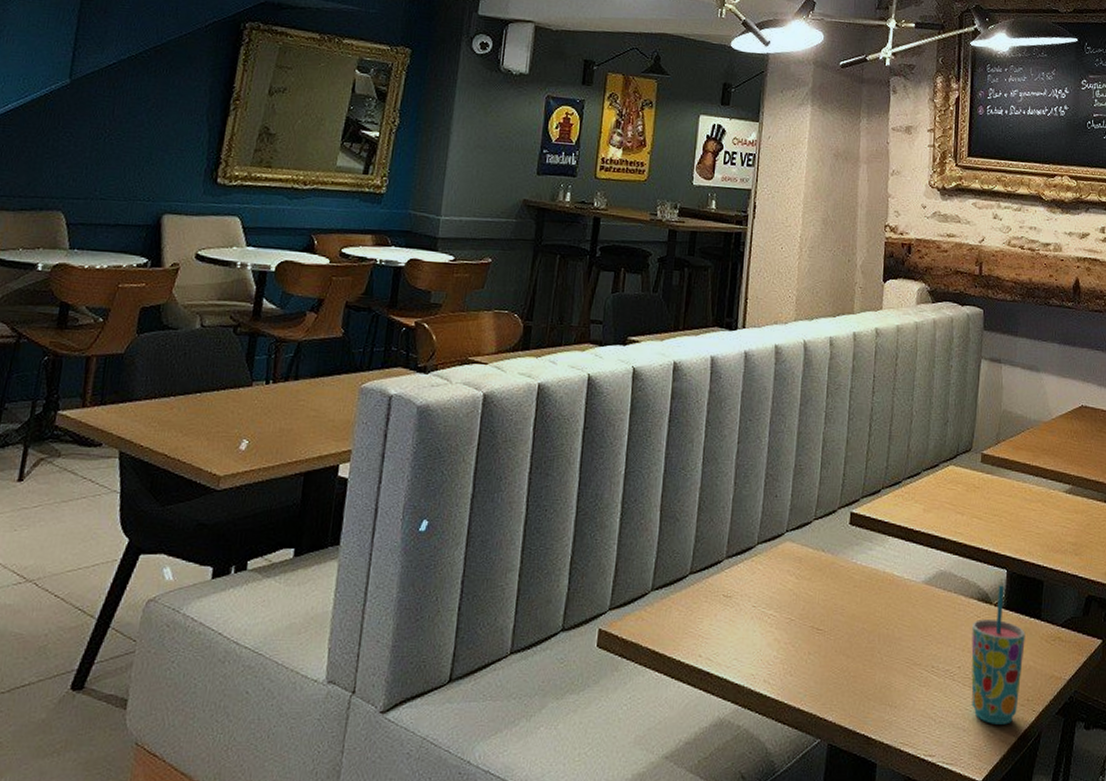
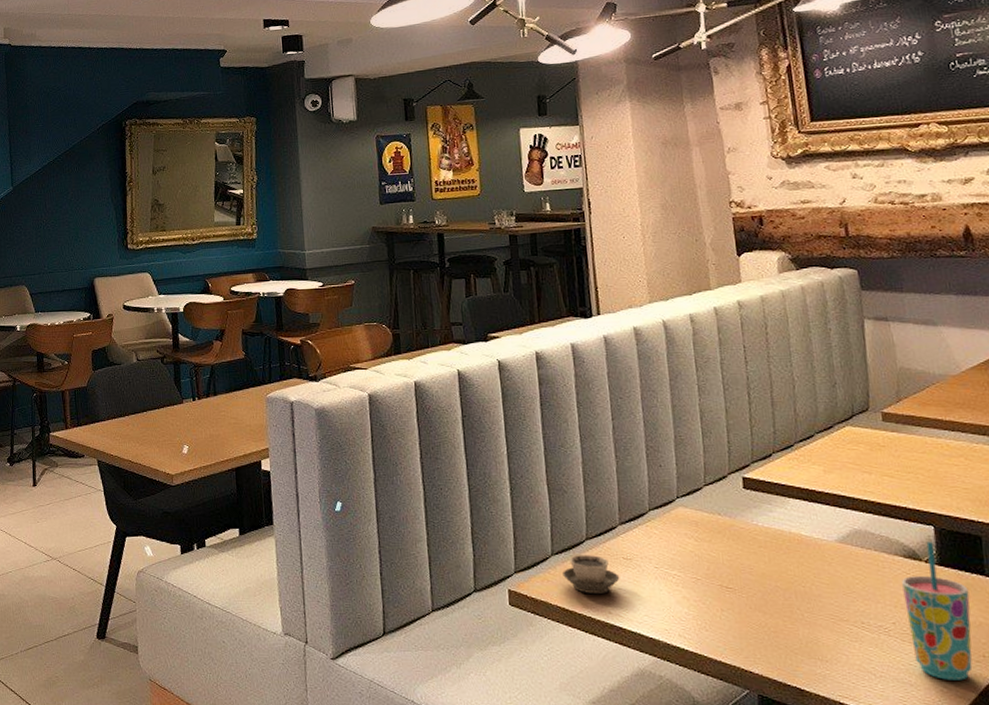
cup: none [659,591,717,635] -> present [563,555,620,594]

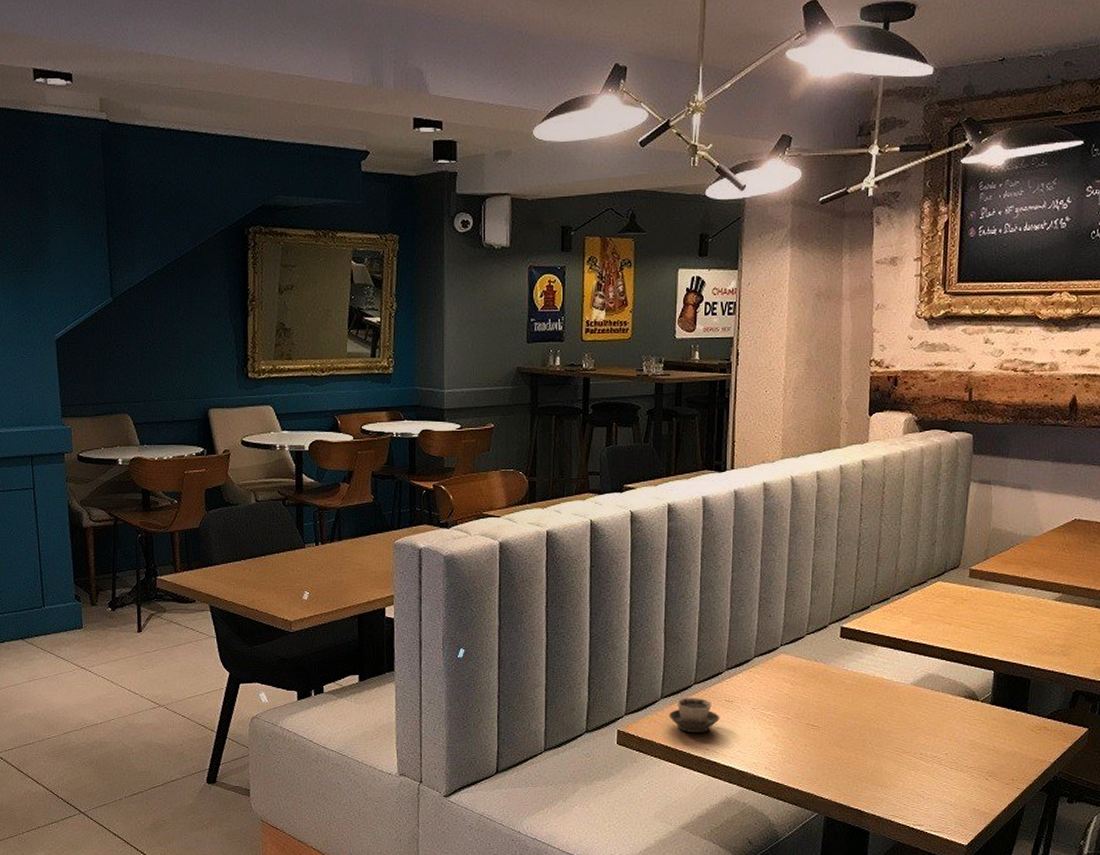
cup: present [902,541,973,681] -> none [958,684,1012,800]

